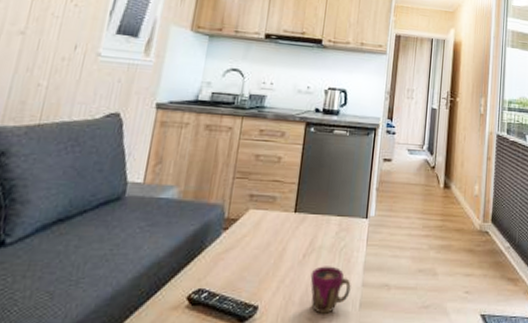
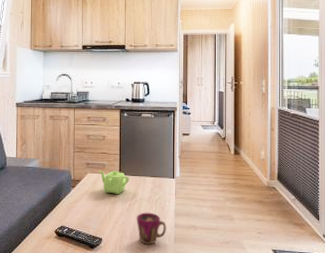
teapot: none [266,206,309,241] -> present [99,171,130,195]

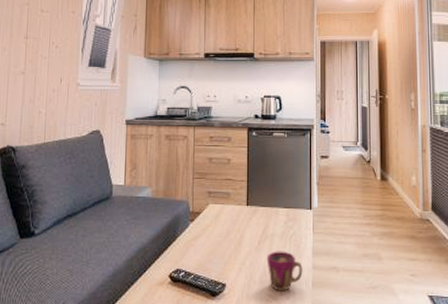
teapot: present [99,171,130,195] -> none [222,201,259,230]

